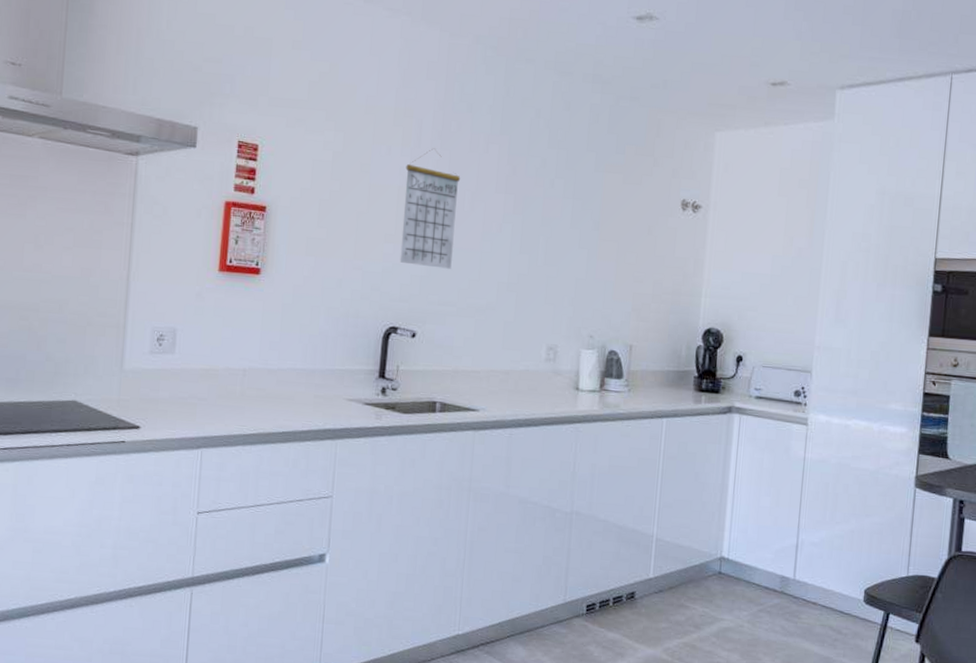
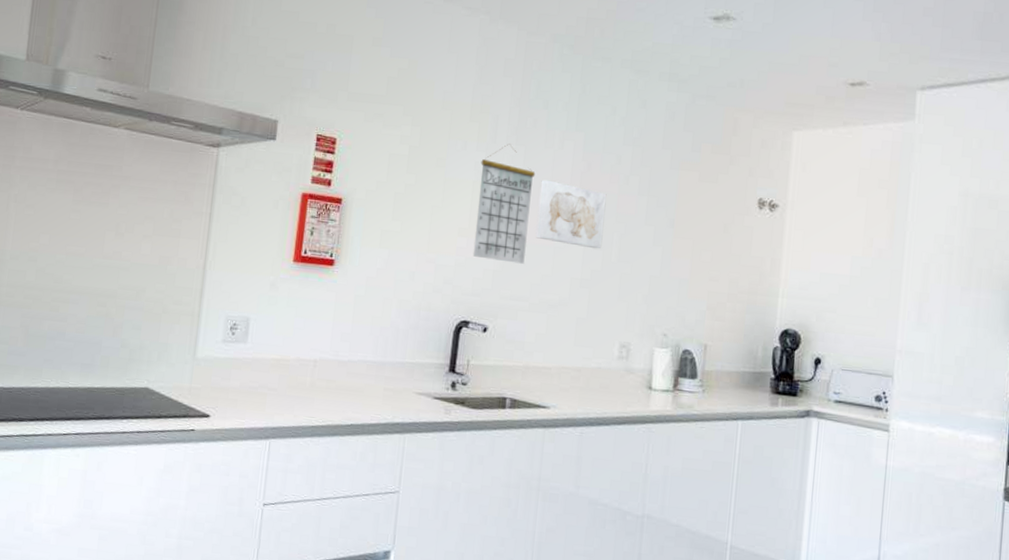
wall art: none [462,184,532,253] -> present [535,180,607,249]

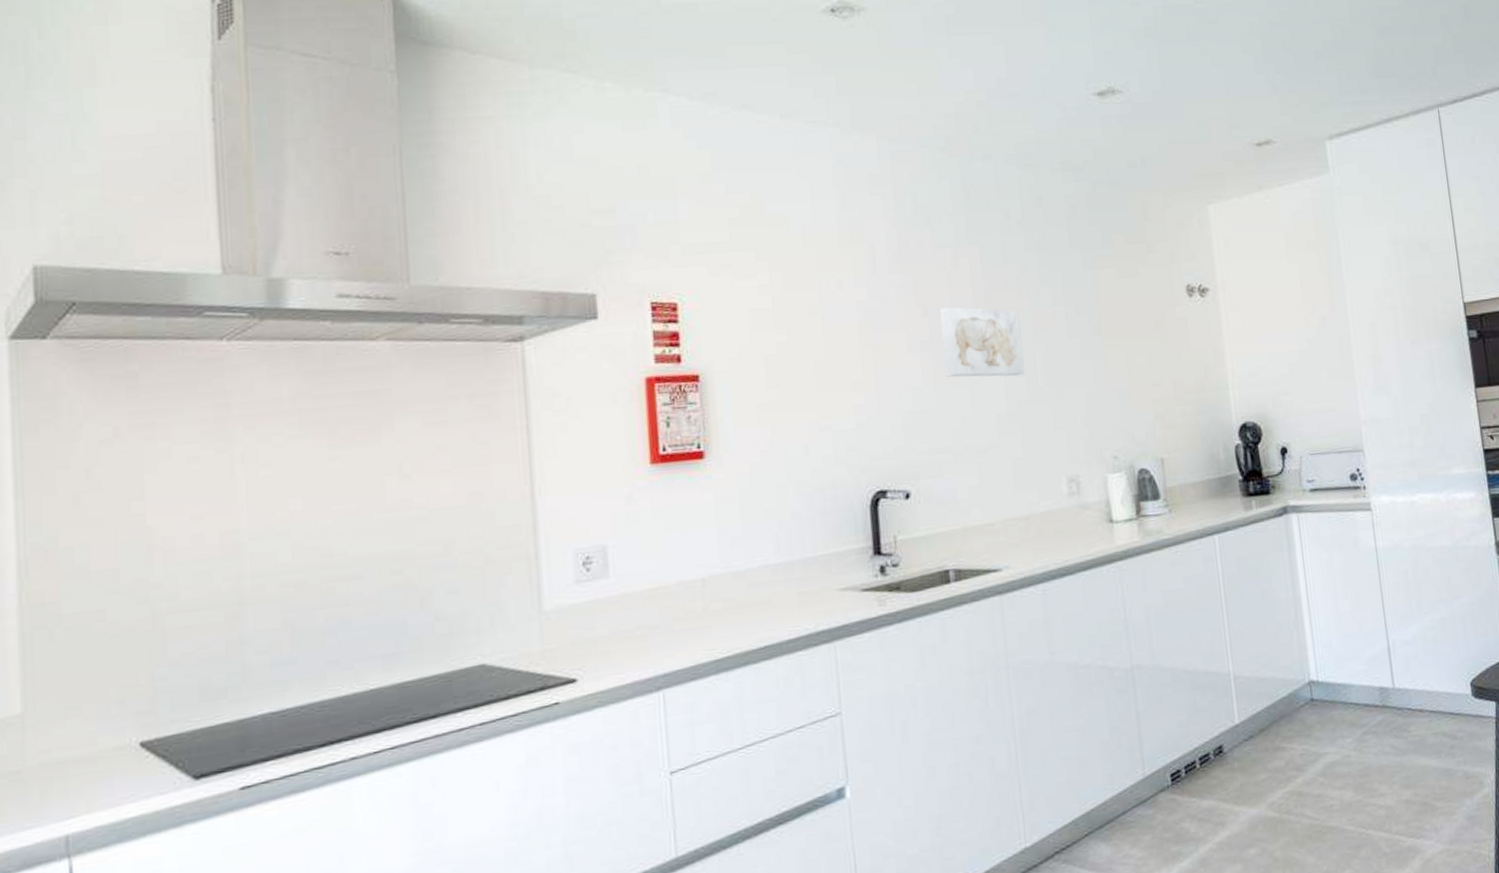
calendar: present [472,144,536,264] -> none [863,273,939,413]

